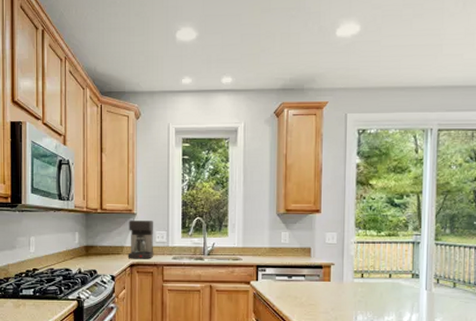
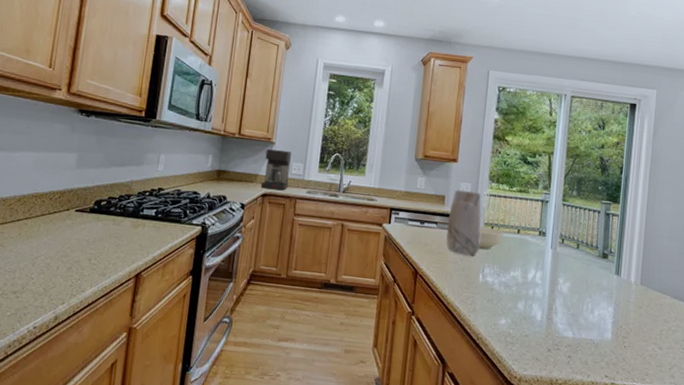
vase: none [316,240,352,305] -> present [446,189,482,256]
bowl: none [349,275,375,297] -> present [479,227,505,249]

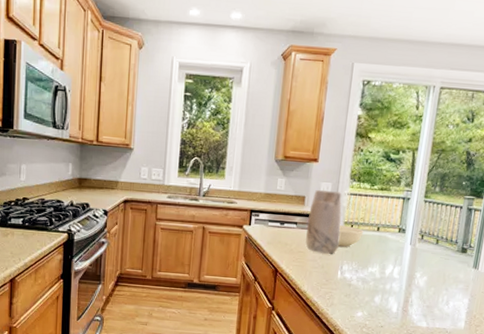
coffee maker: present [260,149,292,191] -> none [122,155,151,196]

